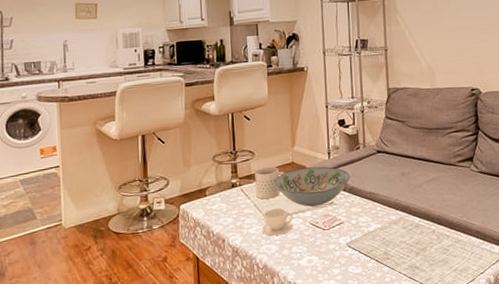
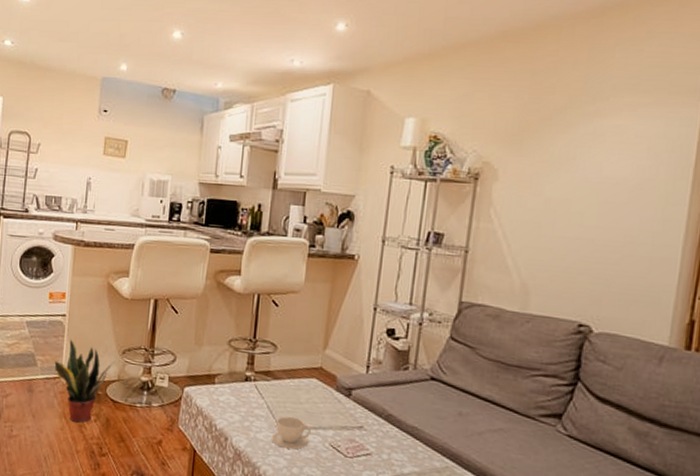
potted plant: none [53,186,113,262] -> present [54,339,115,423]
mug: present [254,166,285,200] -> none [271,365,309,405]
decorative bowl: present [274,166,350,207] -> none [295,376,390,427]

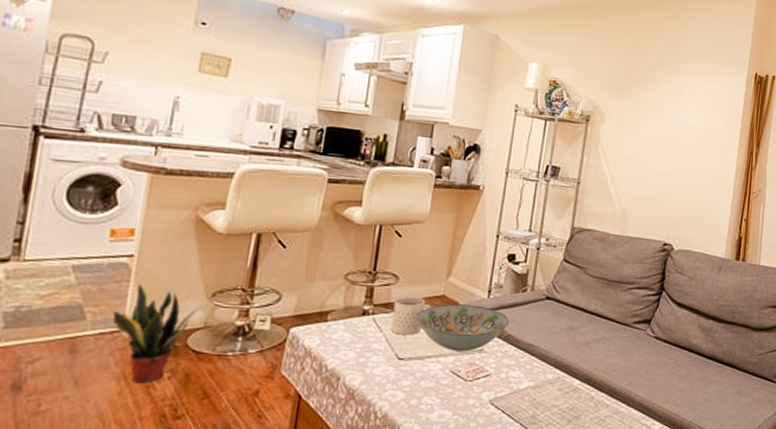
mug: none [271,365,309,405] -> present [391,296,431,335]
teacup: present [271,416,311,450] -> none [389,347,431,380]
decorative bowl: none [295,376,390,427] -> present [416,304,509,352]

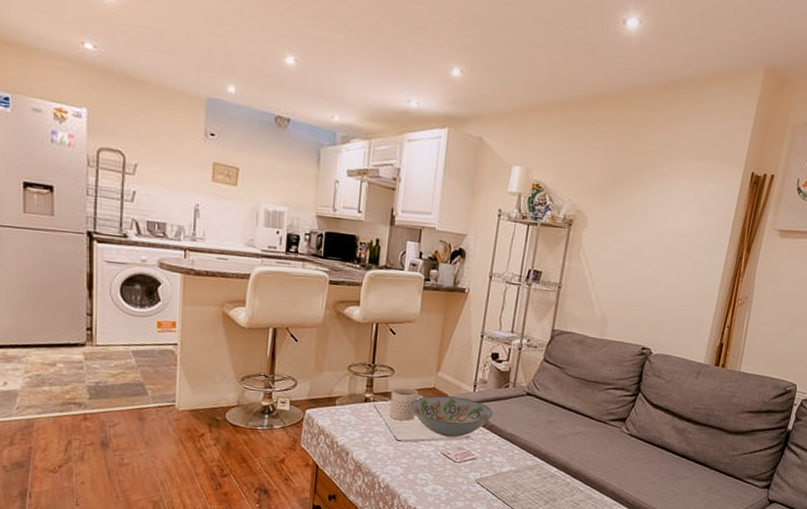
potted plant: present [112,283,201,383] -> none [167,367,233,448]

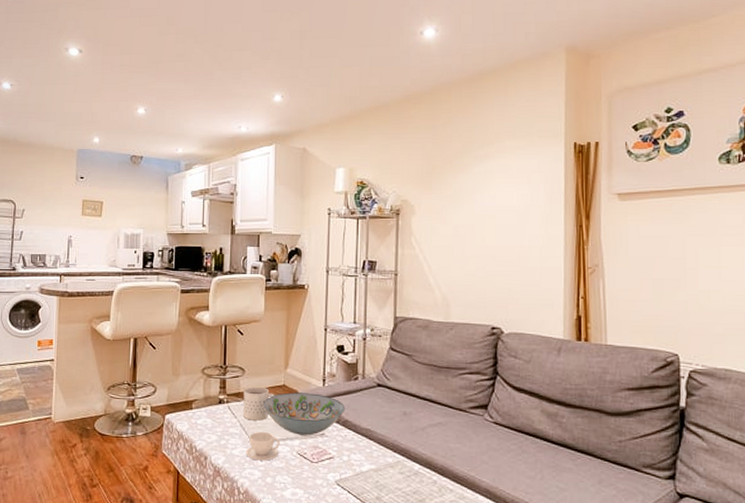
teacup: none [389,431,425,459] -> present [245,431,279,461]

